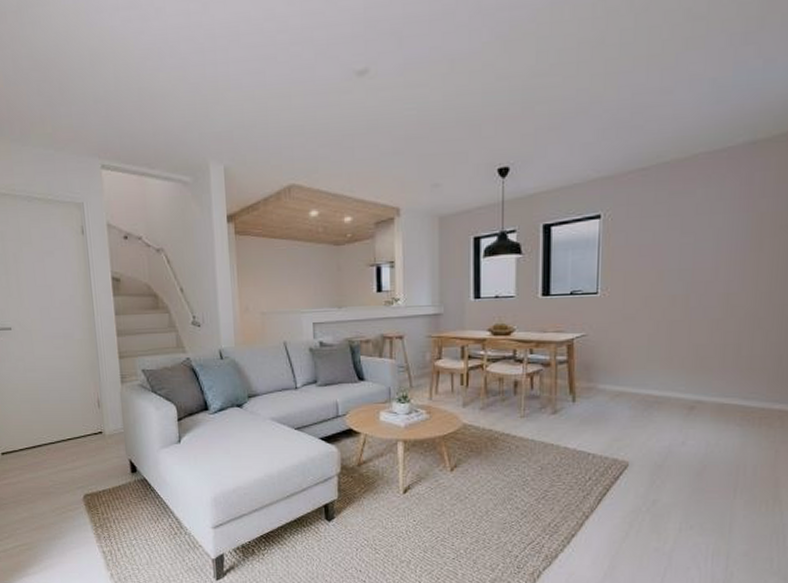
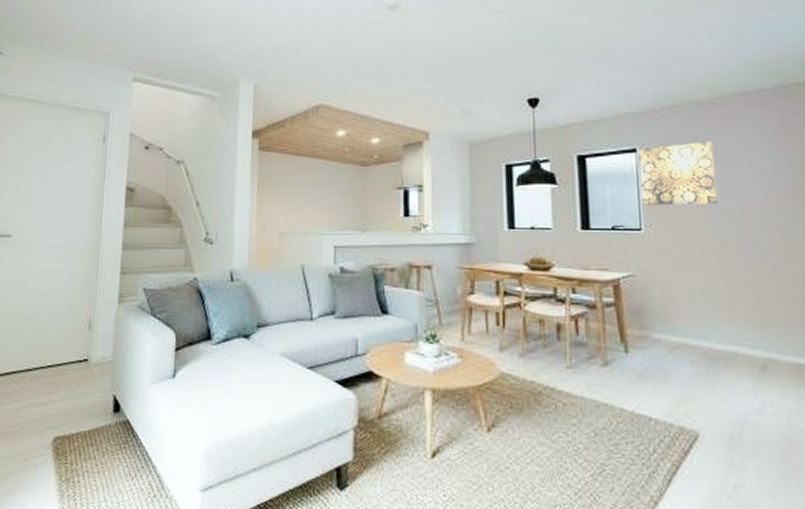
wall art: none [601,204,675,270] -> present [638,141,717,206]

